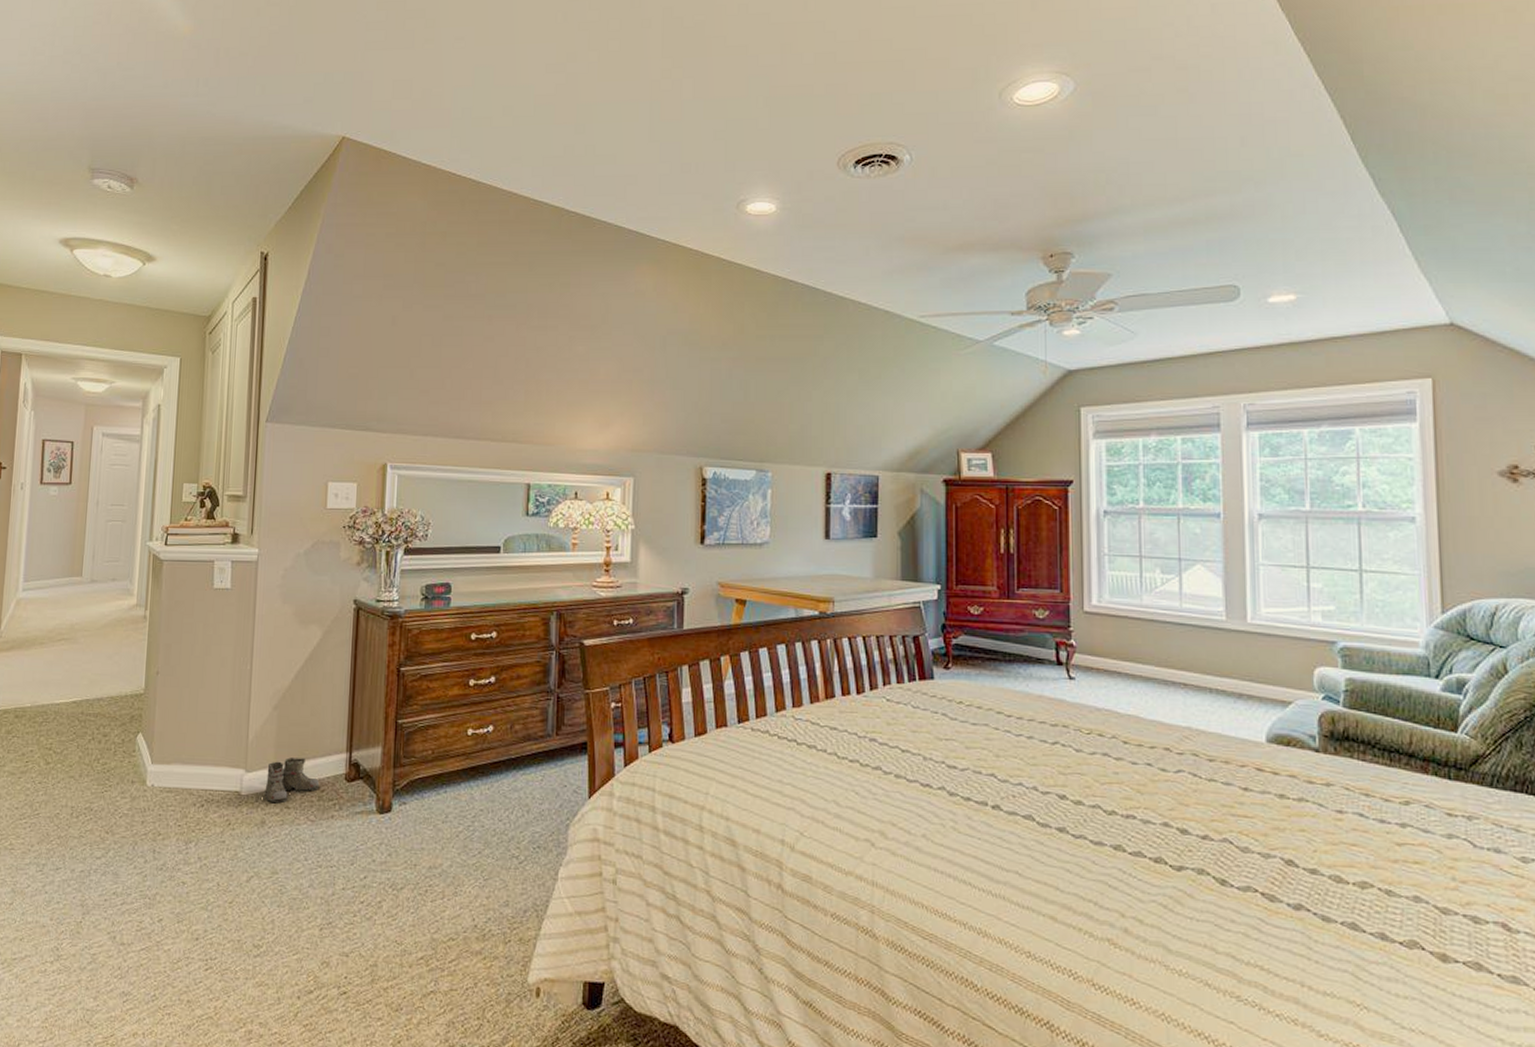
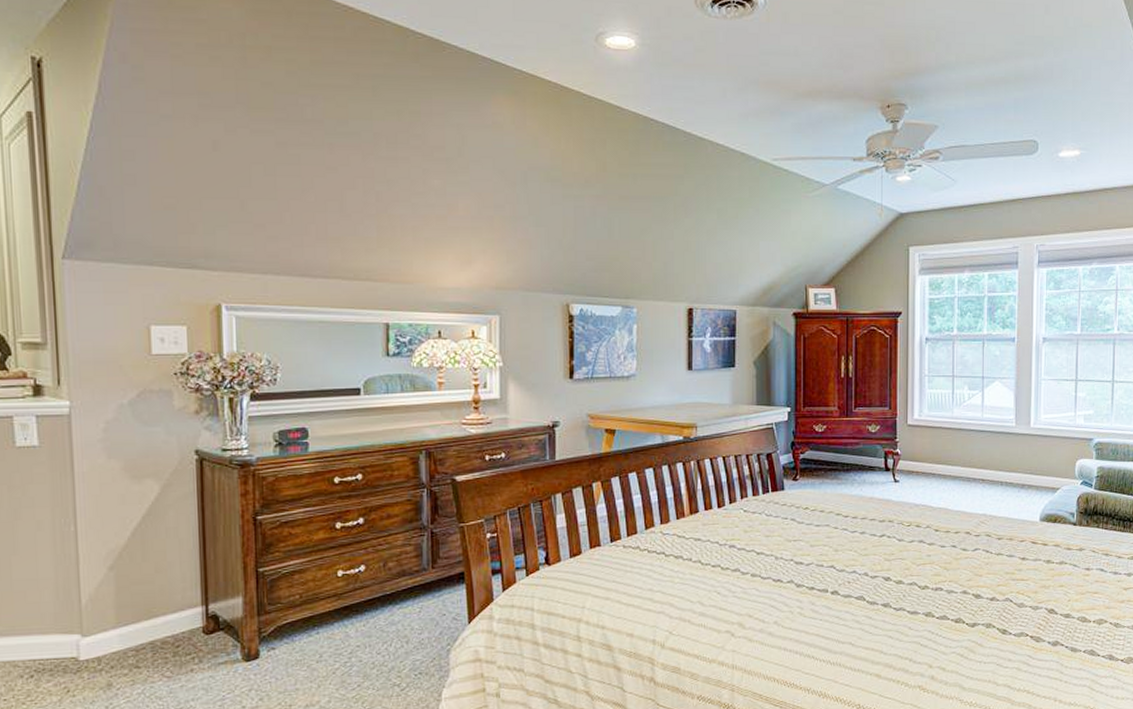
boots: present [256,757,320,804] -> none [99,616,174,665]

